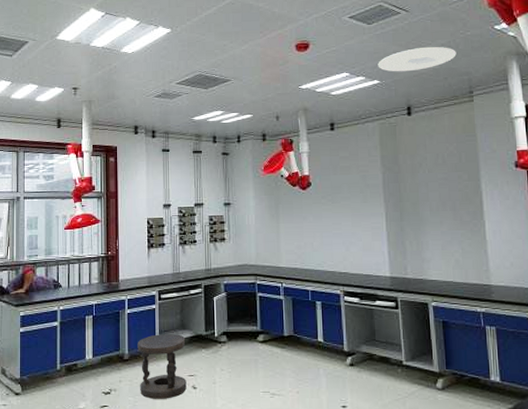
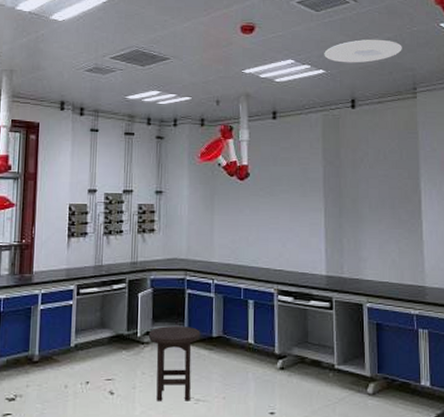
stool: present [137,334,187,399] -> none [49,333,105,406]
stool: none [224,326,273,395] -> present [148,325,201,401]

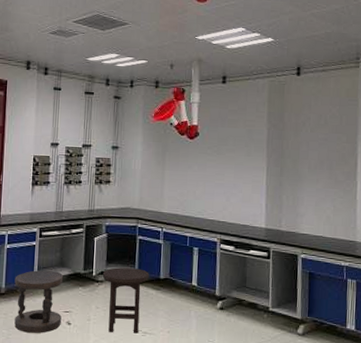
stool: none [49,333,105,406] -> present [14,270,64,333]
ceiling light: present [324,39,402,63] -> none [273,10,348,33]

